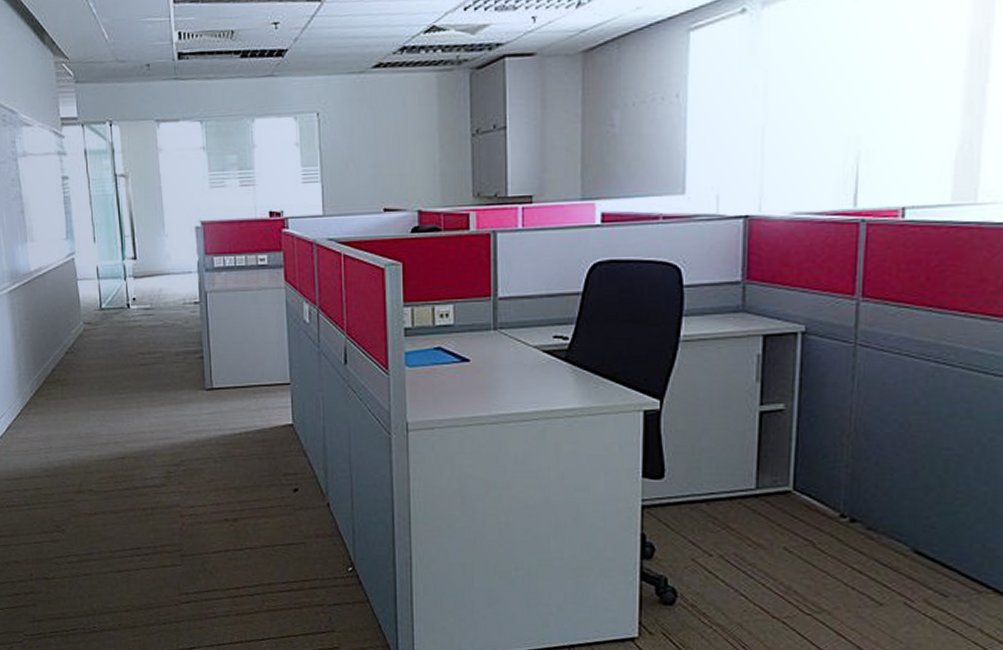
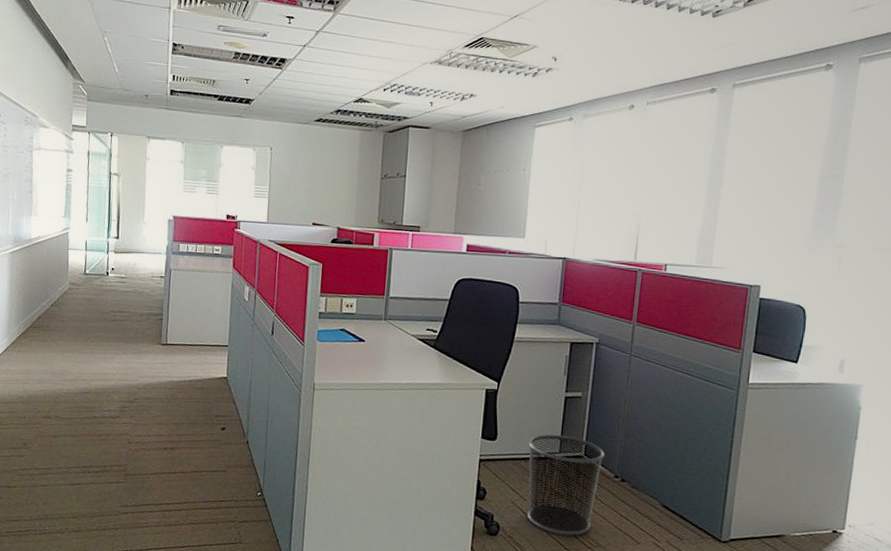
waste bin: none [710,465,823,600] -> present [526,434,605,536]

